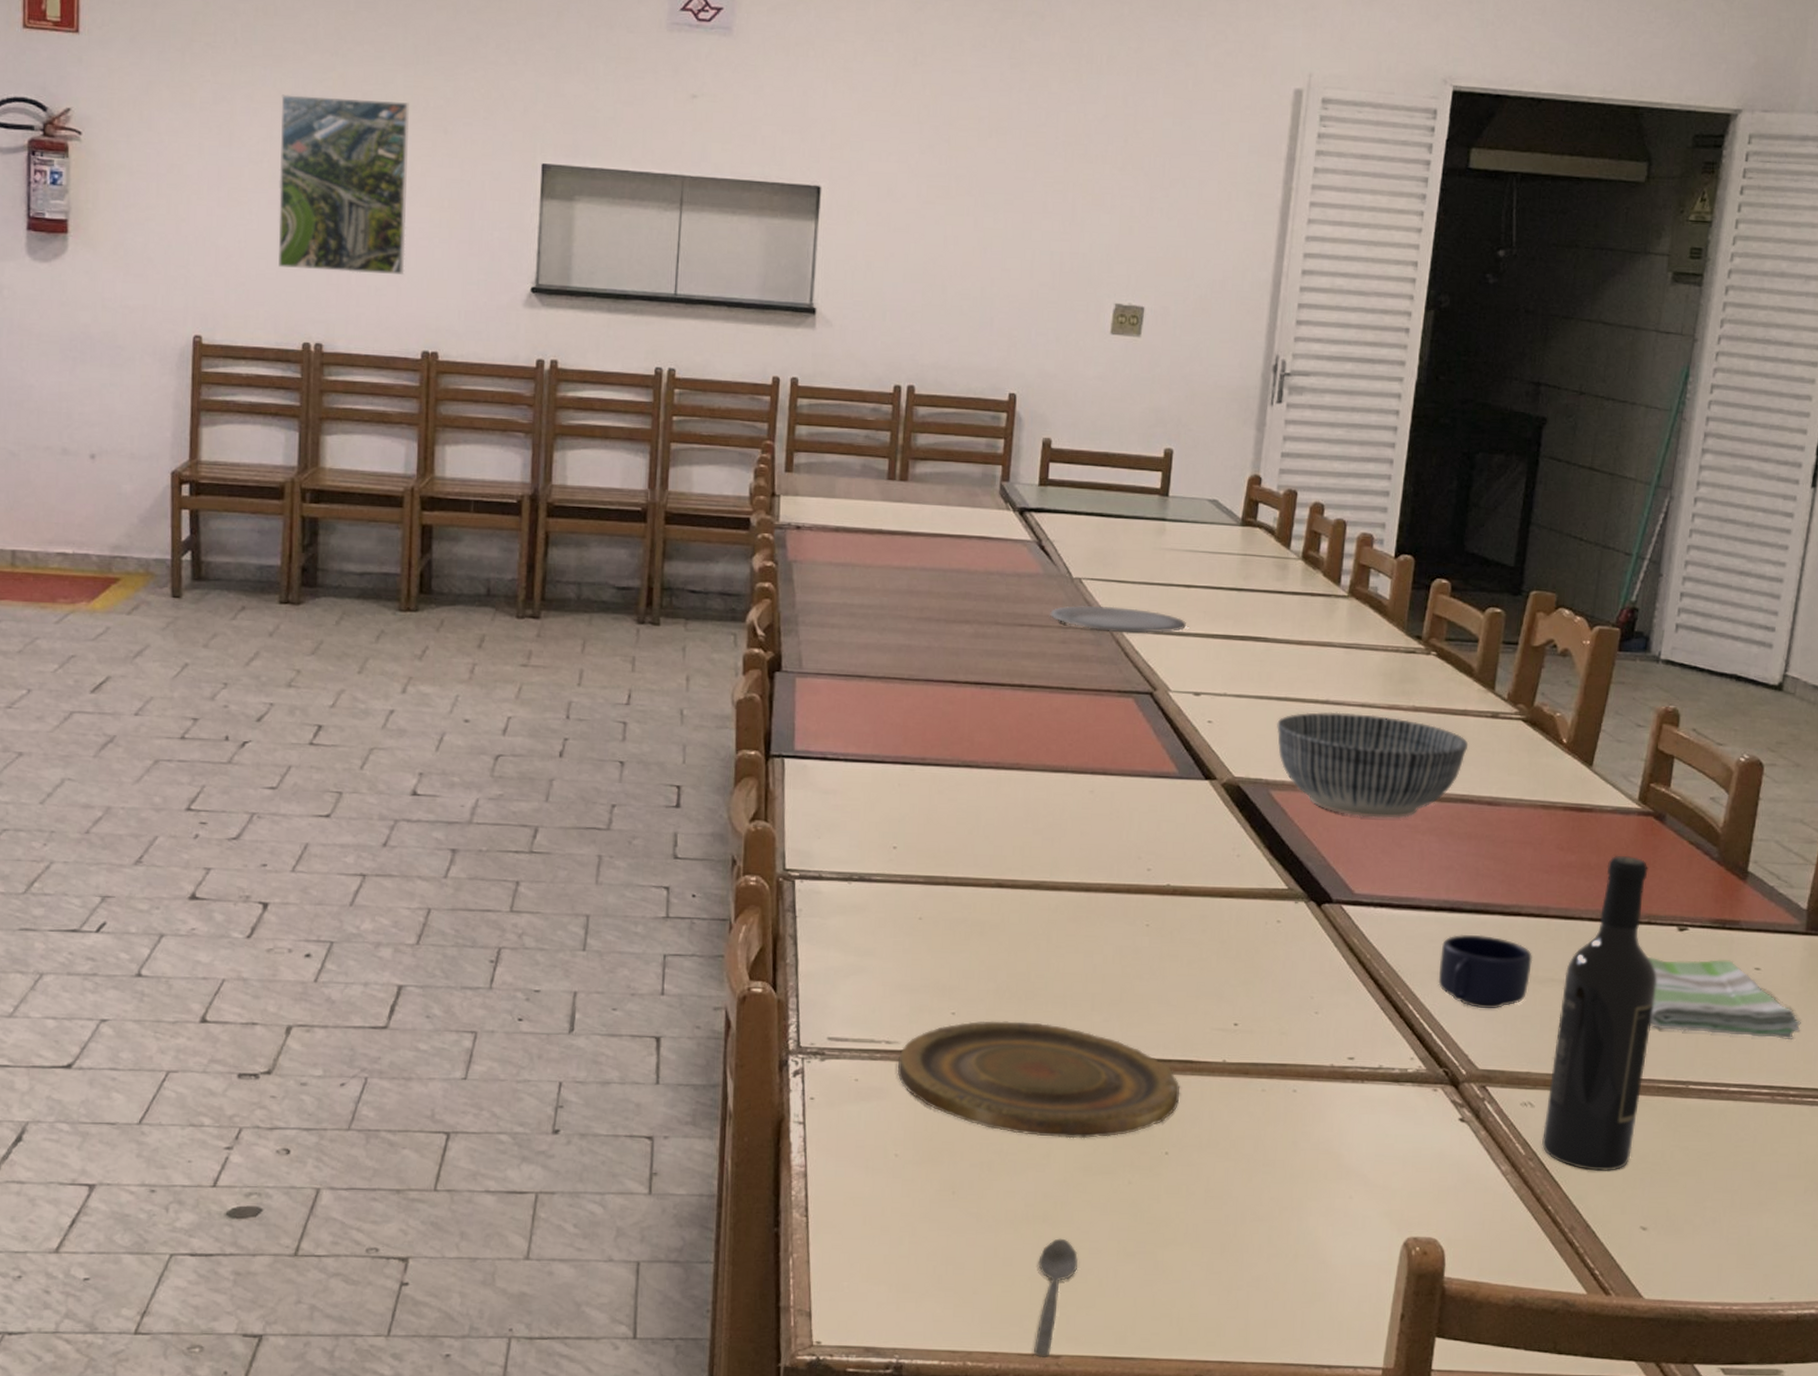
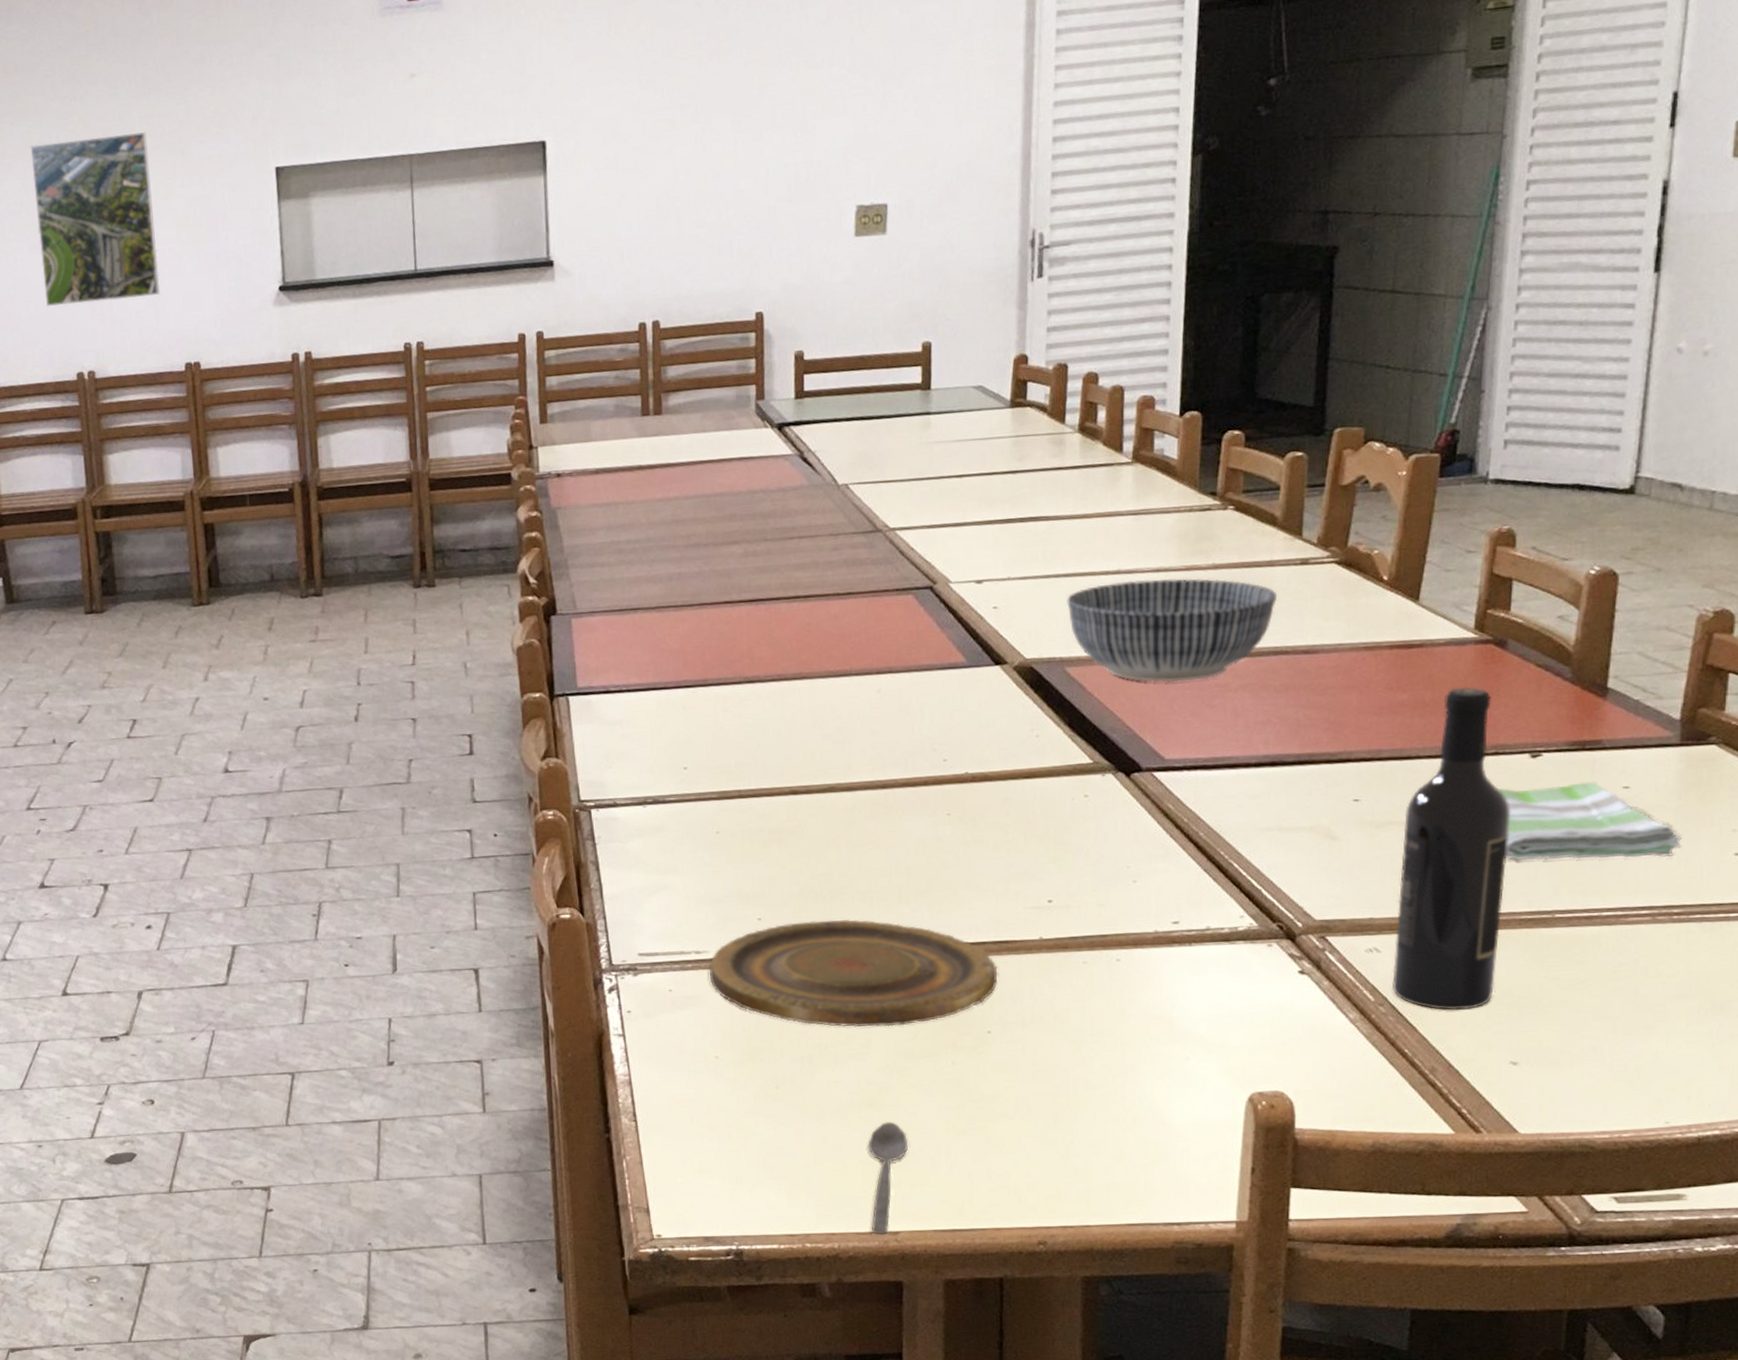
plate: present [1050,605,1186,634] -> none [819,505,961,533]
mug: present [1438,934,1533,1009] -> none [1264,785,1368,860]

